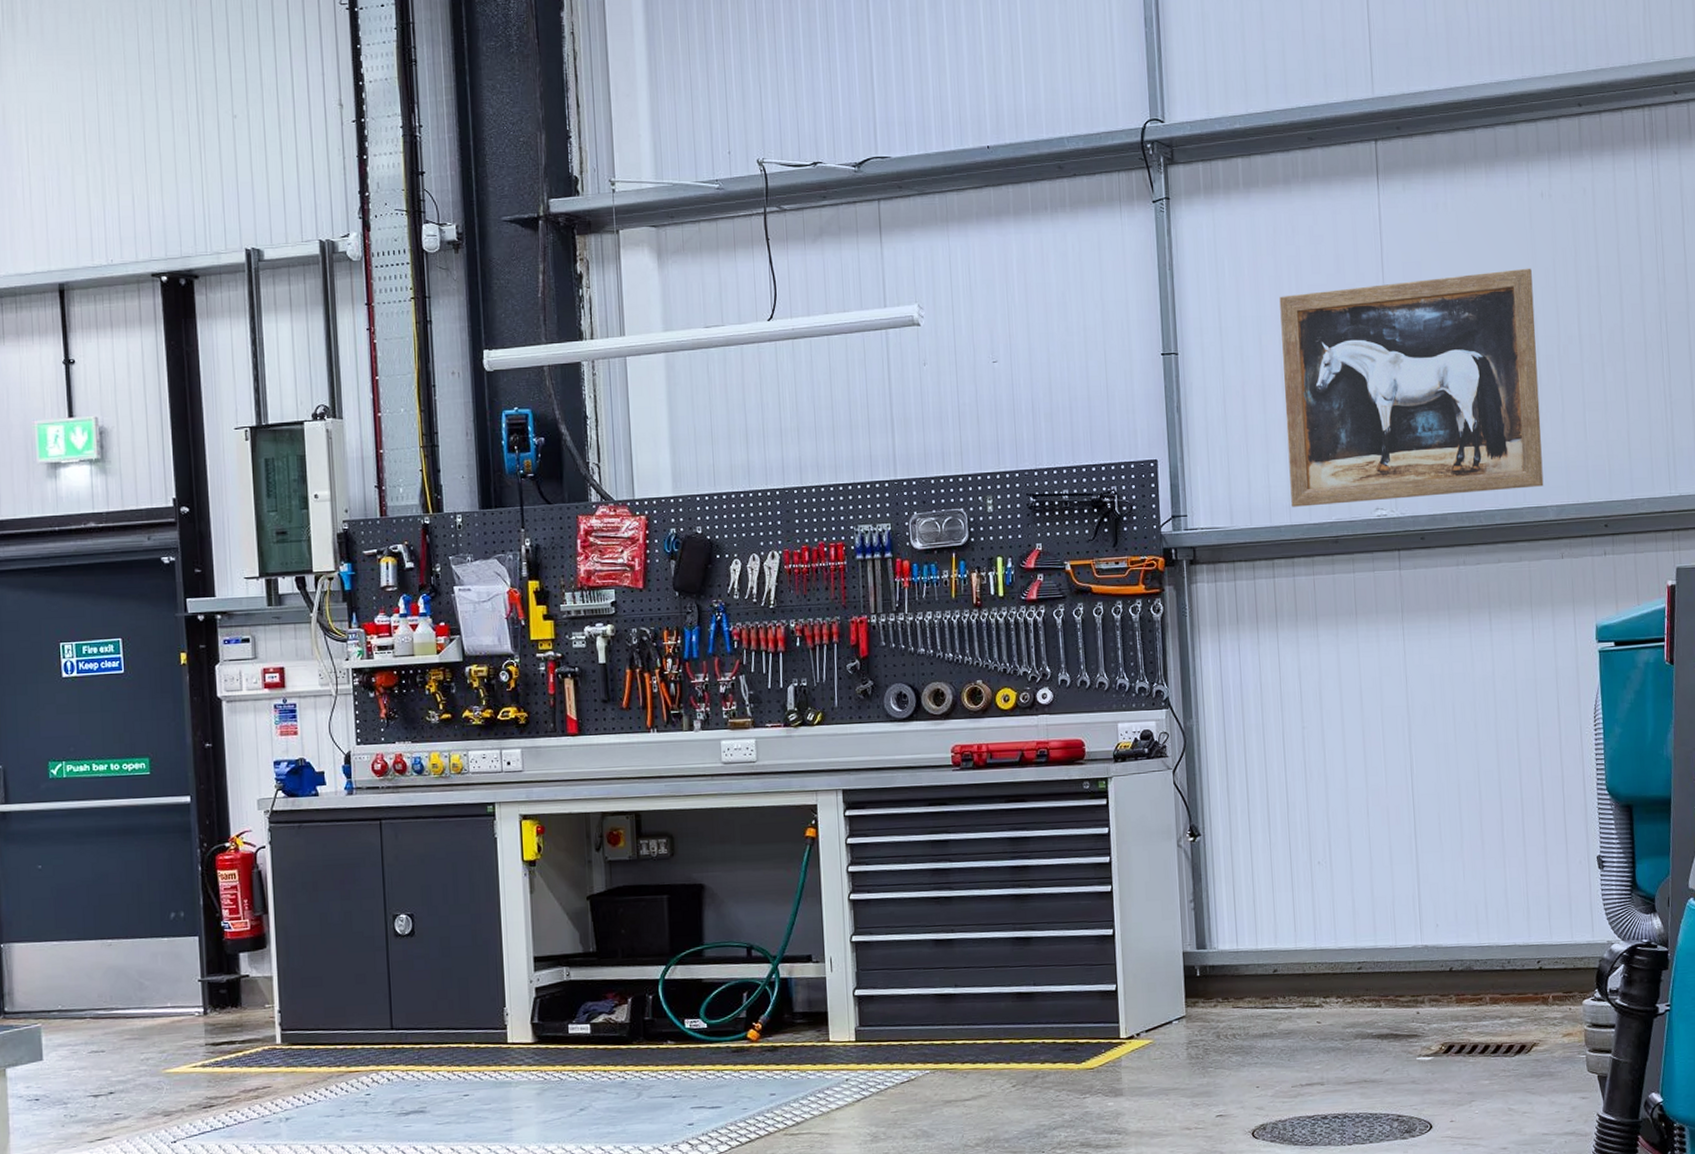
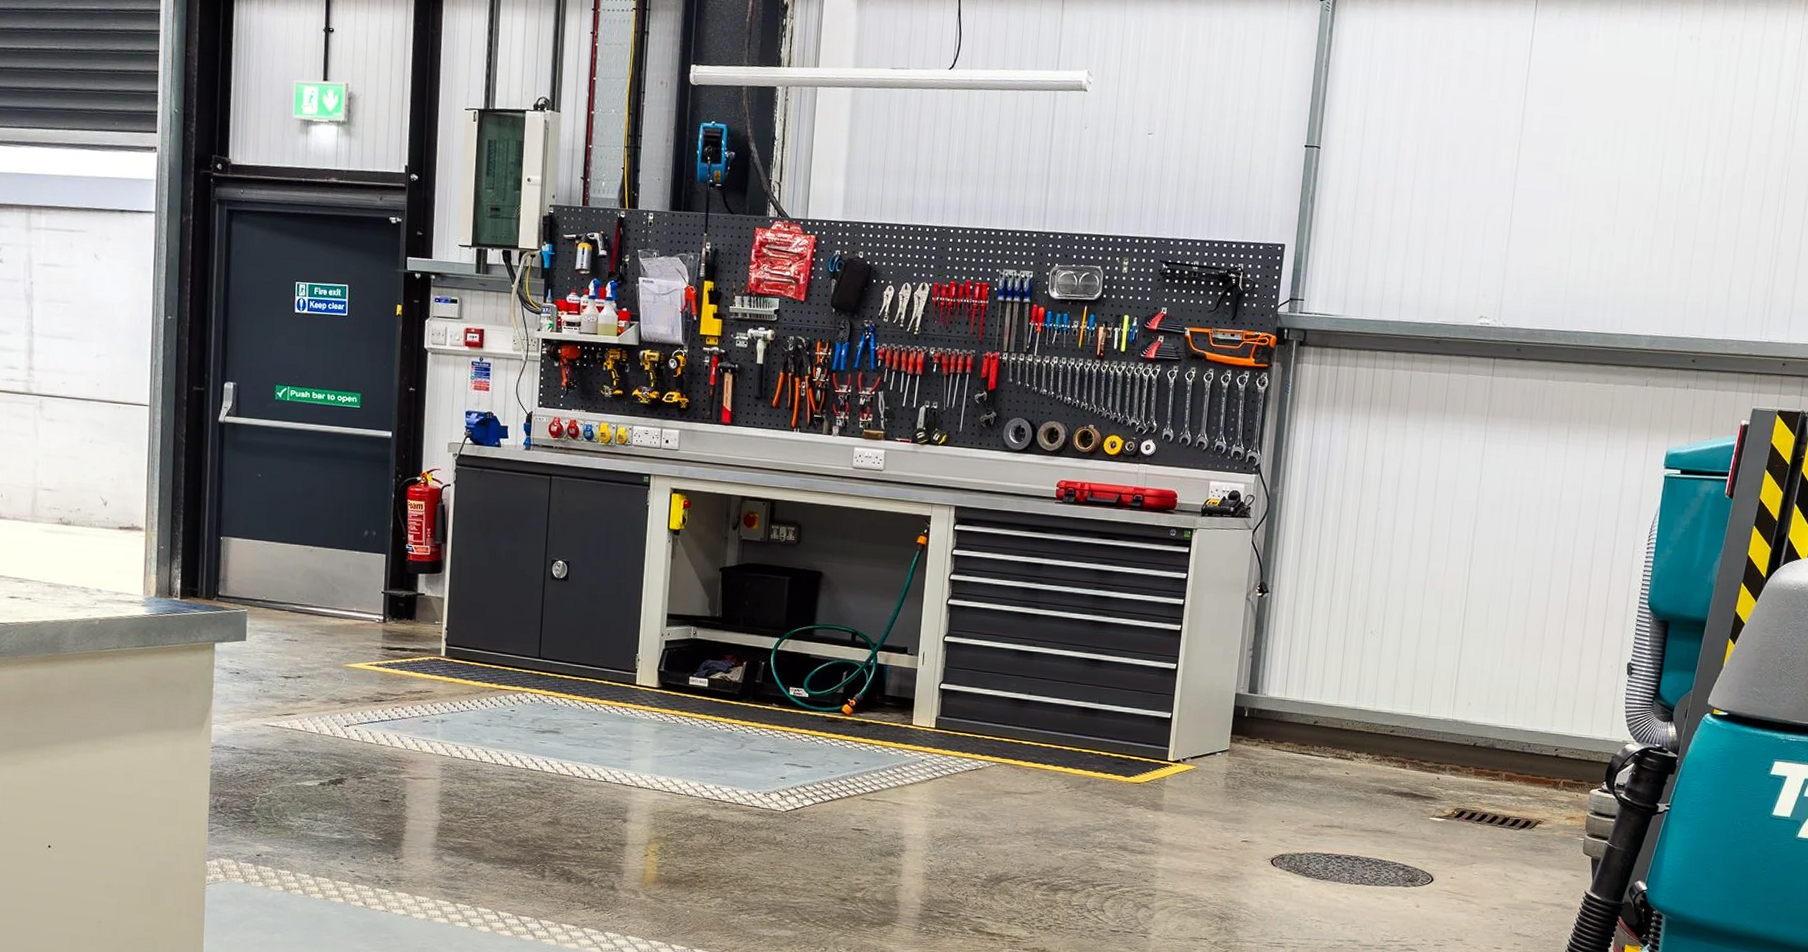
wall art: present [1279,268,1544,507] -> none [1402,104,1668,316]

